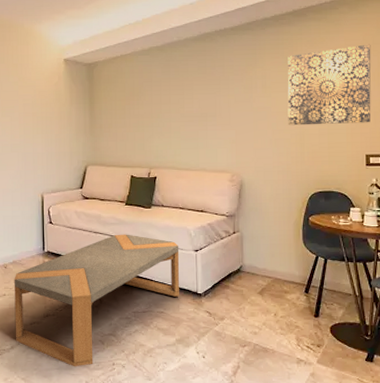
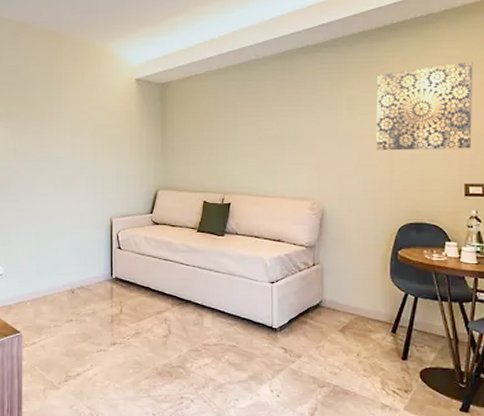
coffee table: present [14,234,179,367] -> none [81,262,254,399]

